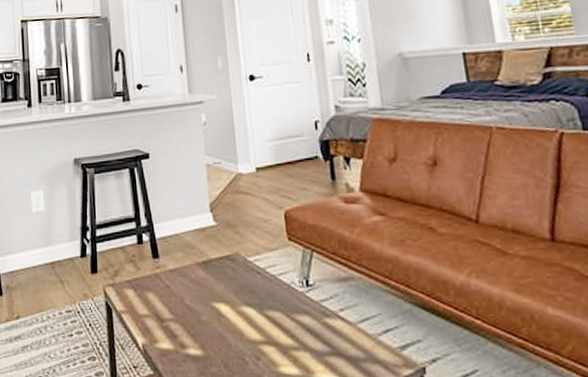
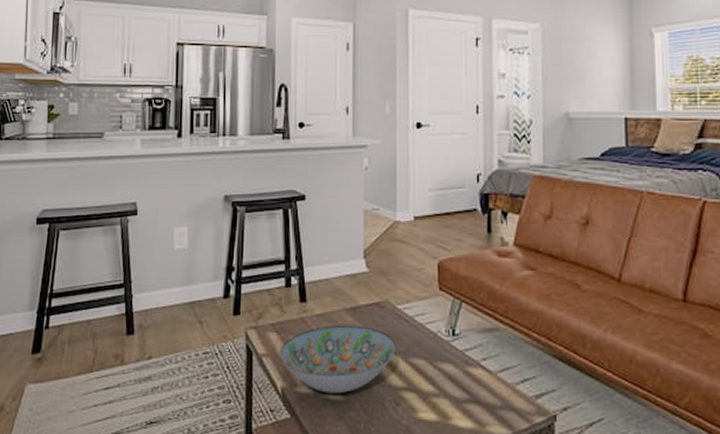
decorative bowl: none [137,279,252,349] -> present [279,325,397,394]

